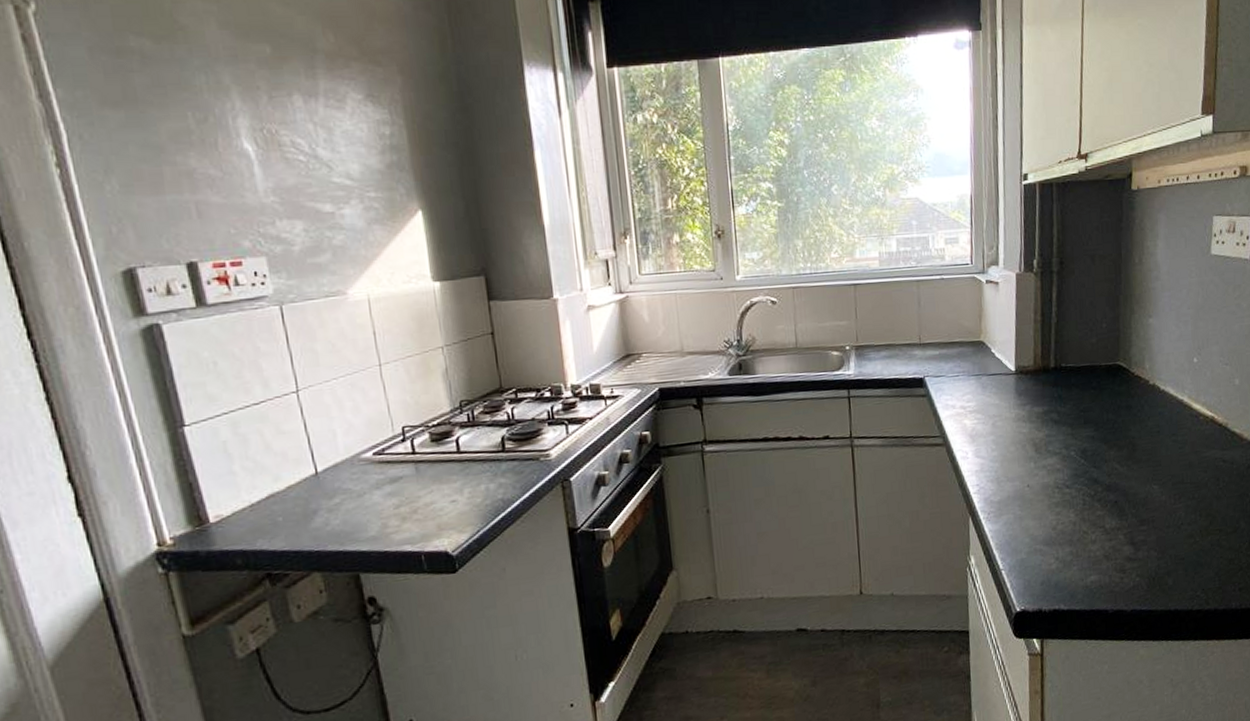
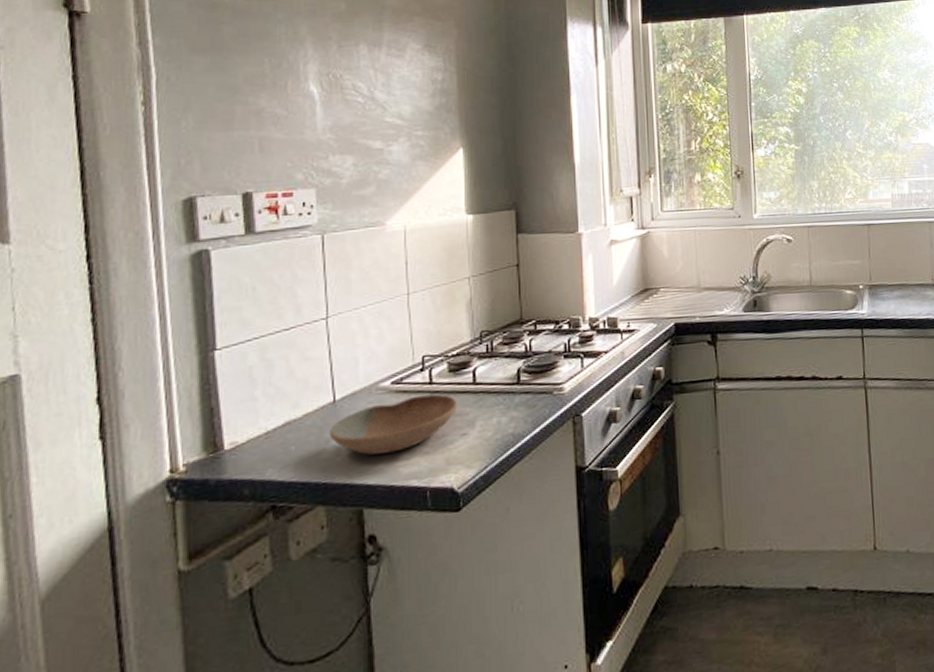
bowl: none [315,463,444,524] -> present [330,394,458,455]

